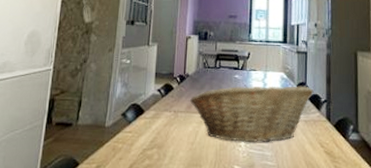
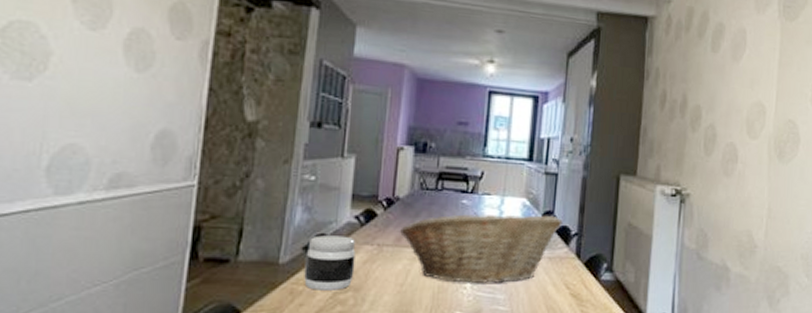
jar: none [122,105,158,147] -> present [304,235,356,290]

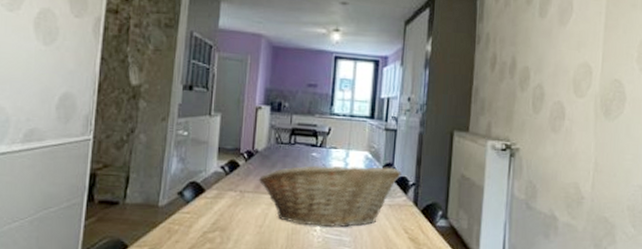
jar: present [304,235,356,290] -> none [179,182,222,230]

